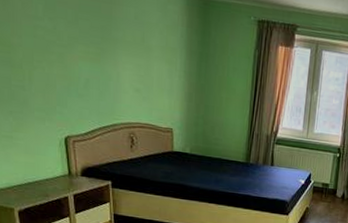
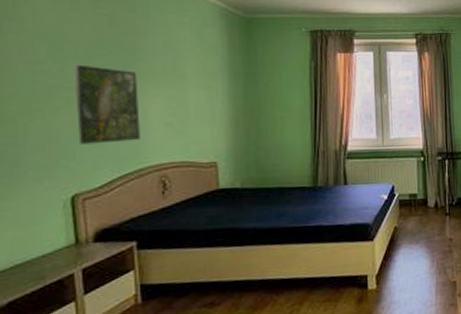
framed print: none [65,24,115,100] -> present [74,64,140,144]

